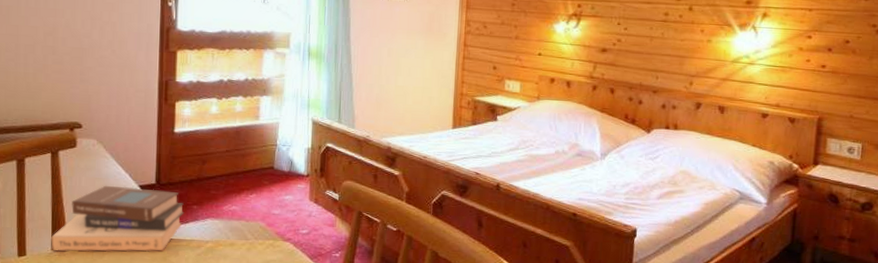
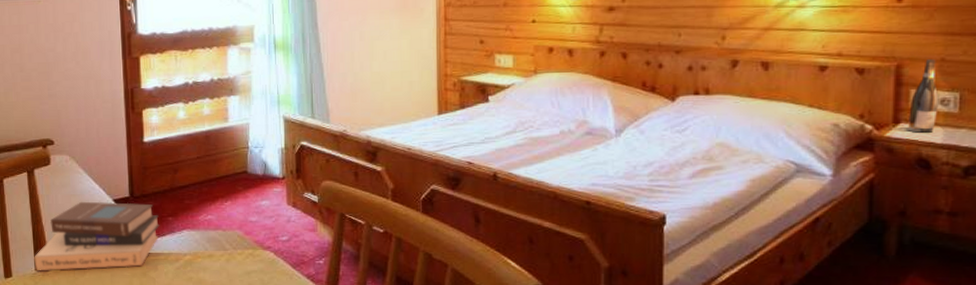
wine bottle: none [824,114,847,175] -> present [908,58,939,134]

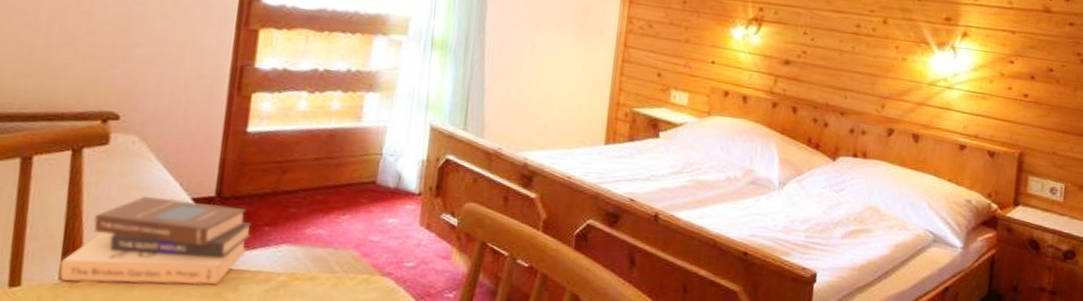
wine bottle: present [908,58,939,134] -> none [1024,150,1050,218]

